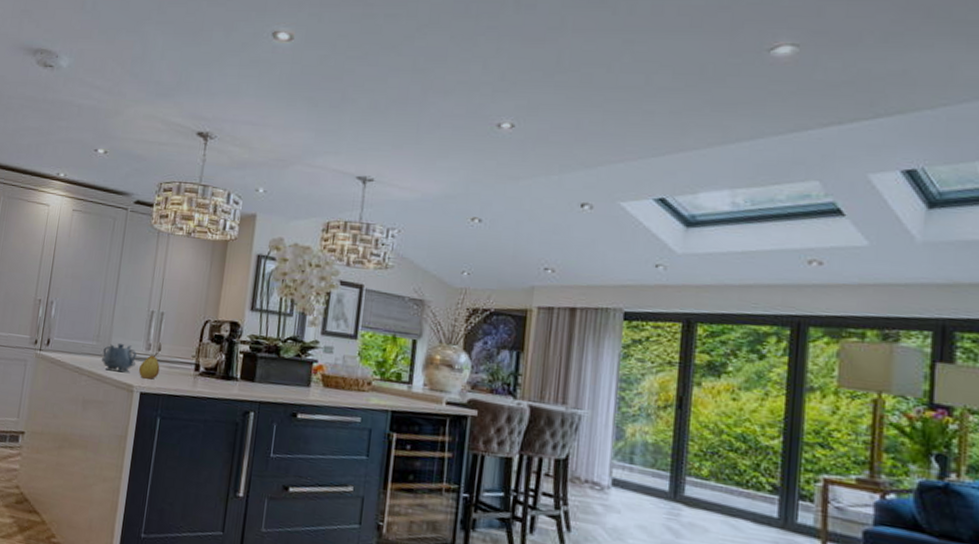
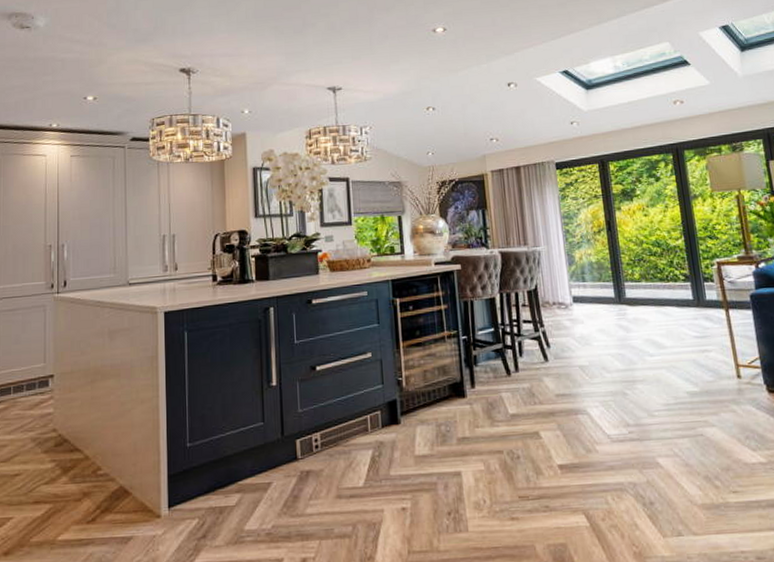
teapot: present [101,342,137,373] -> none [121,270,156,299]
fruit: present [139,353,160,380] -> none [160,272,180,298]

